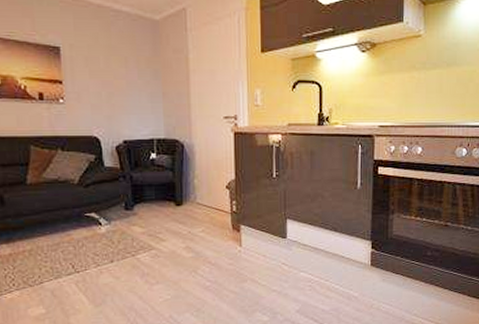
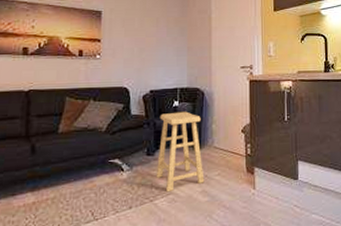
stool: none [136,164,188,248] -> present [156,111,205,193]

